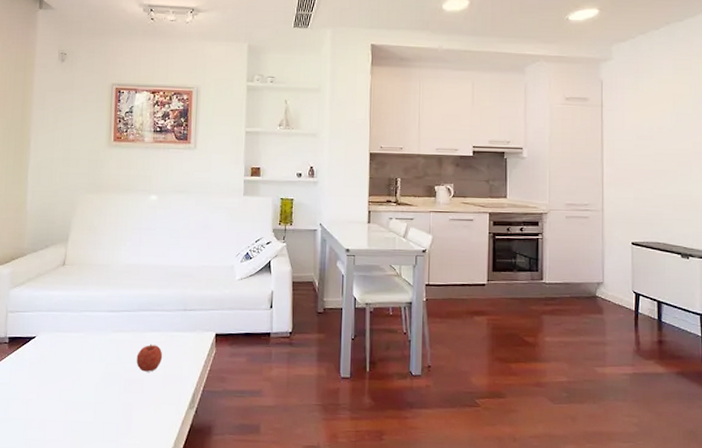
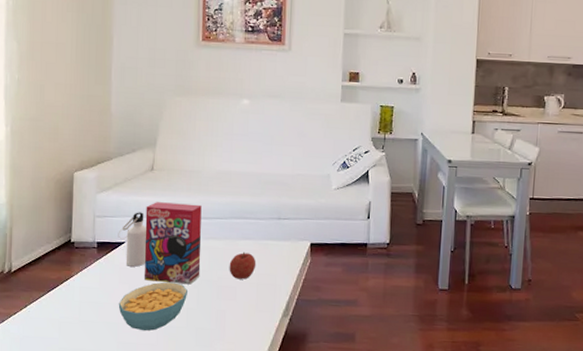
cereal bowl: none [27,376,95,427] -> present [118,282,187,331]
water bottle: none [29,306,57,361] -> present [118,212,147,267]
cereal box: none [54,296,111,378] -> present [144,202,202,285]

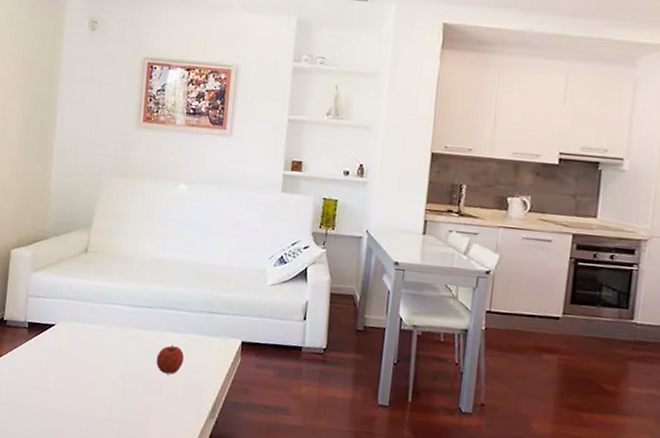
water bottle: present [118,212,147,267] -> none [48,294,77,351]
cereal bowl: present [118,282,187,331] -> none [44,369,113,420]
cereal box: present [144,202,202,285] -> none [72,285,133,375]

